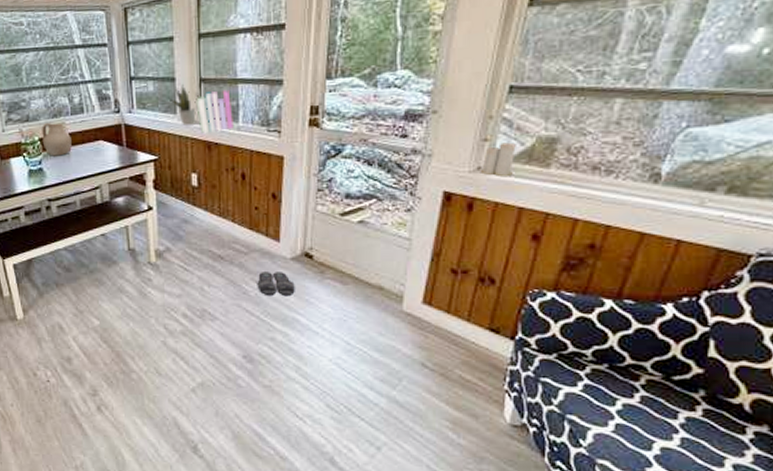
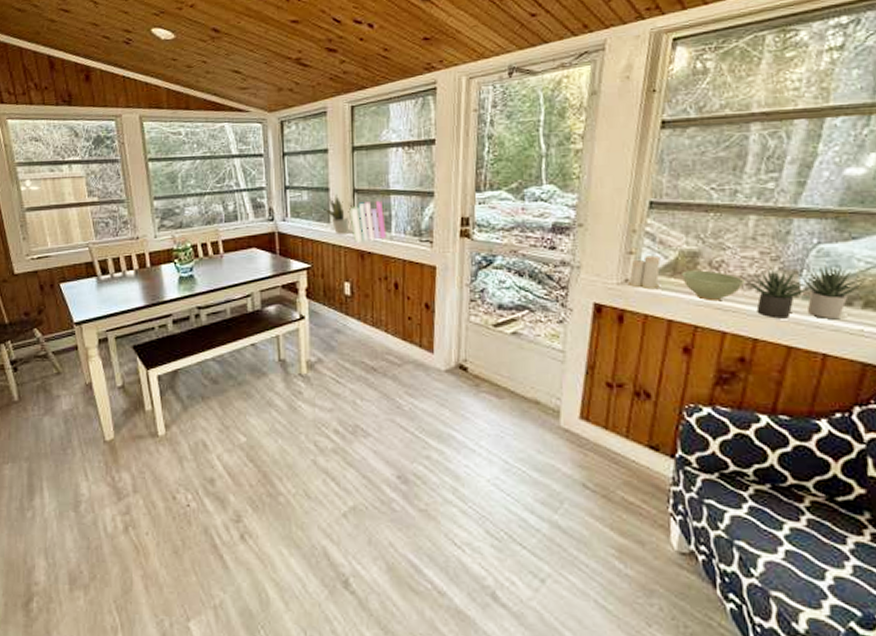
ceramic pitcher: present [42,122,72,156] -> none [195,229,224,263]
slippers: present [257,272,295,297] -> none [411,385,450,411]
bowl: none [537,157,603,189] -> present [682,270,745,302]
succulent plant: none [605,149,734,206] -> present [746,264,867,320]

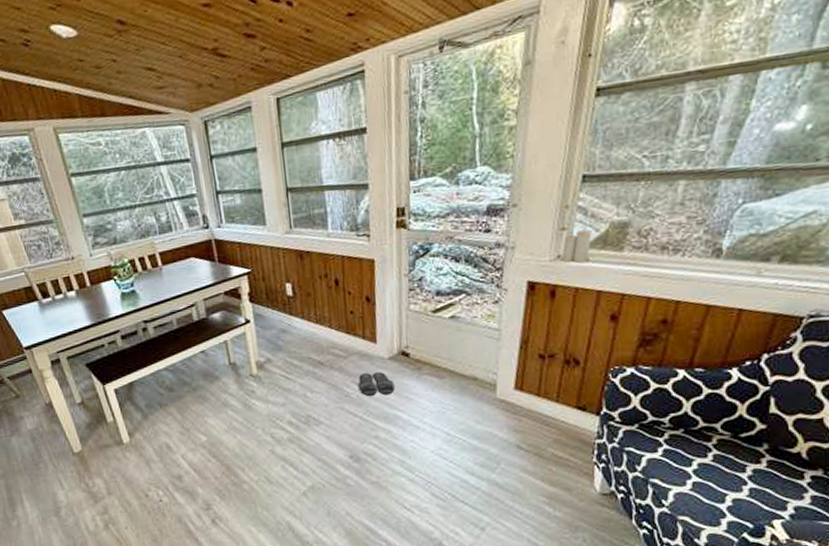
potted plant: present [325,195,352,236] -> none [259,195,288,237]
books: present [349,200,386,242] -> none [284,197,323,243]
slippers: none [411,385,450,411] -> present [358,372,395,397]
bowl: present [682,270,745,302] -> none [612,239,671,270]
succulent plant: present [746,264,867,320] -> none [672,223,785,281]

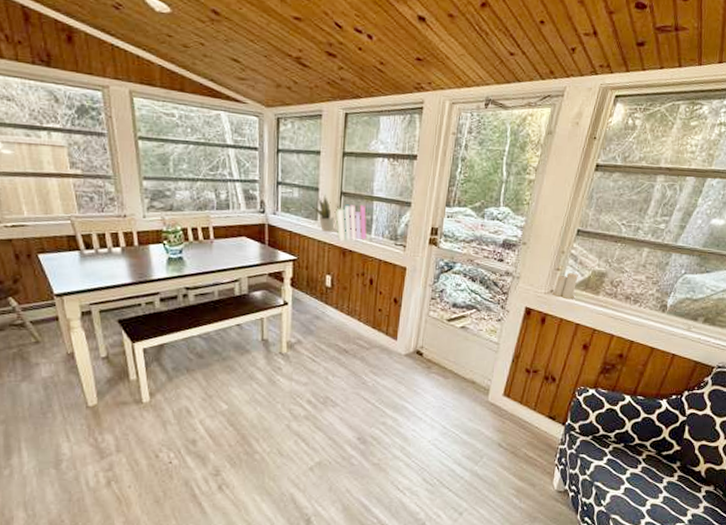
potted plant: none [259,195,288,237] -> present [314,195,338,233]
books: none [284,197,323,243] -> present [335,203,367,241]
slippers: present [358,372,395,397] -> none [375,365,406,387]

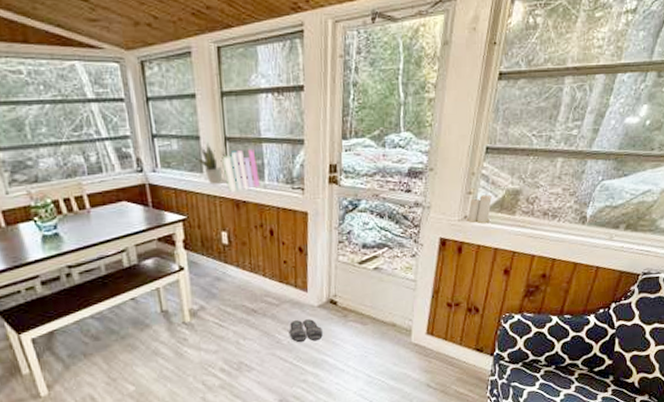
slippers: none [375,365,406,387] -> present [289,319,323,343]

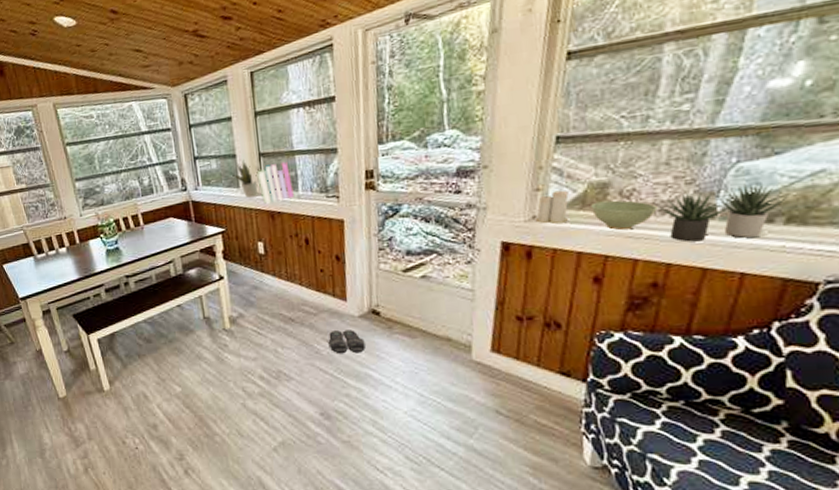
bowl: none [507,205,550,231] -> present [591,200,658,231]
succulent plant: none [552,197,630,242] -> present [659,183,790,243]

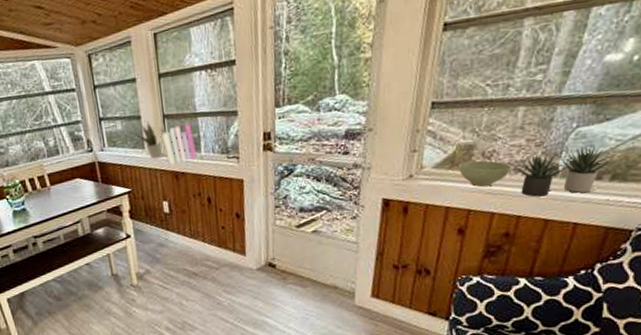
slippers: present [328,330,365,354] -> none [229,281,262,304]
candle: present [535,189,569,225] -> none [411,150,440,183]

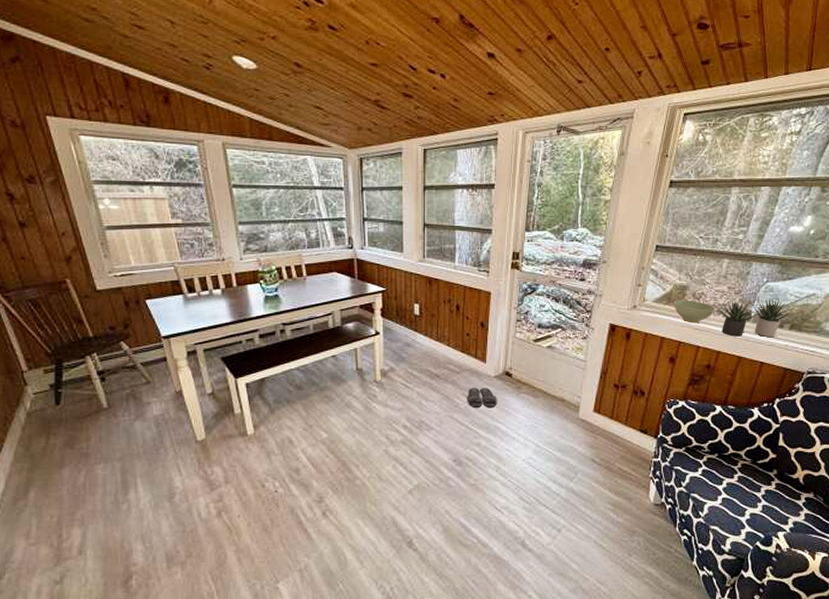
potted plant: present [139,122,165,160] -> none [399,228,422,264]
books: present [161,123,197,165] -> none [420,234,451,270]
slippers: none [229,281,262,304] -> present [467,388,497,409]

